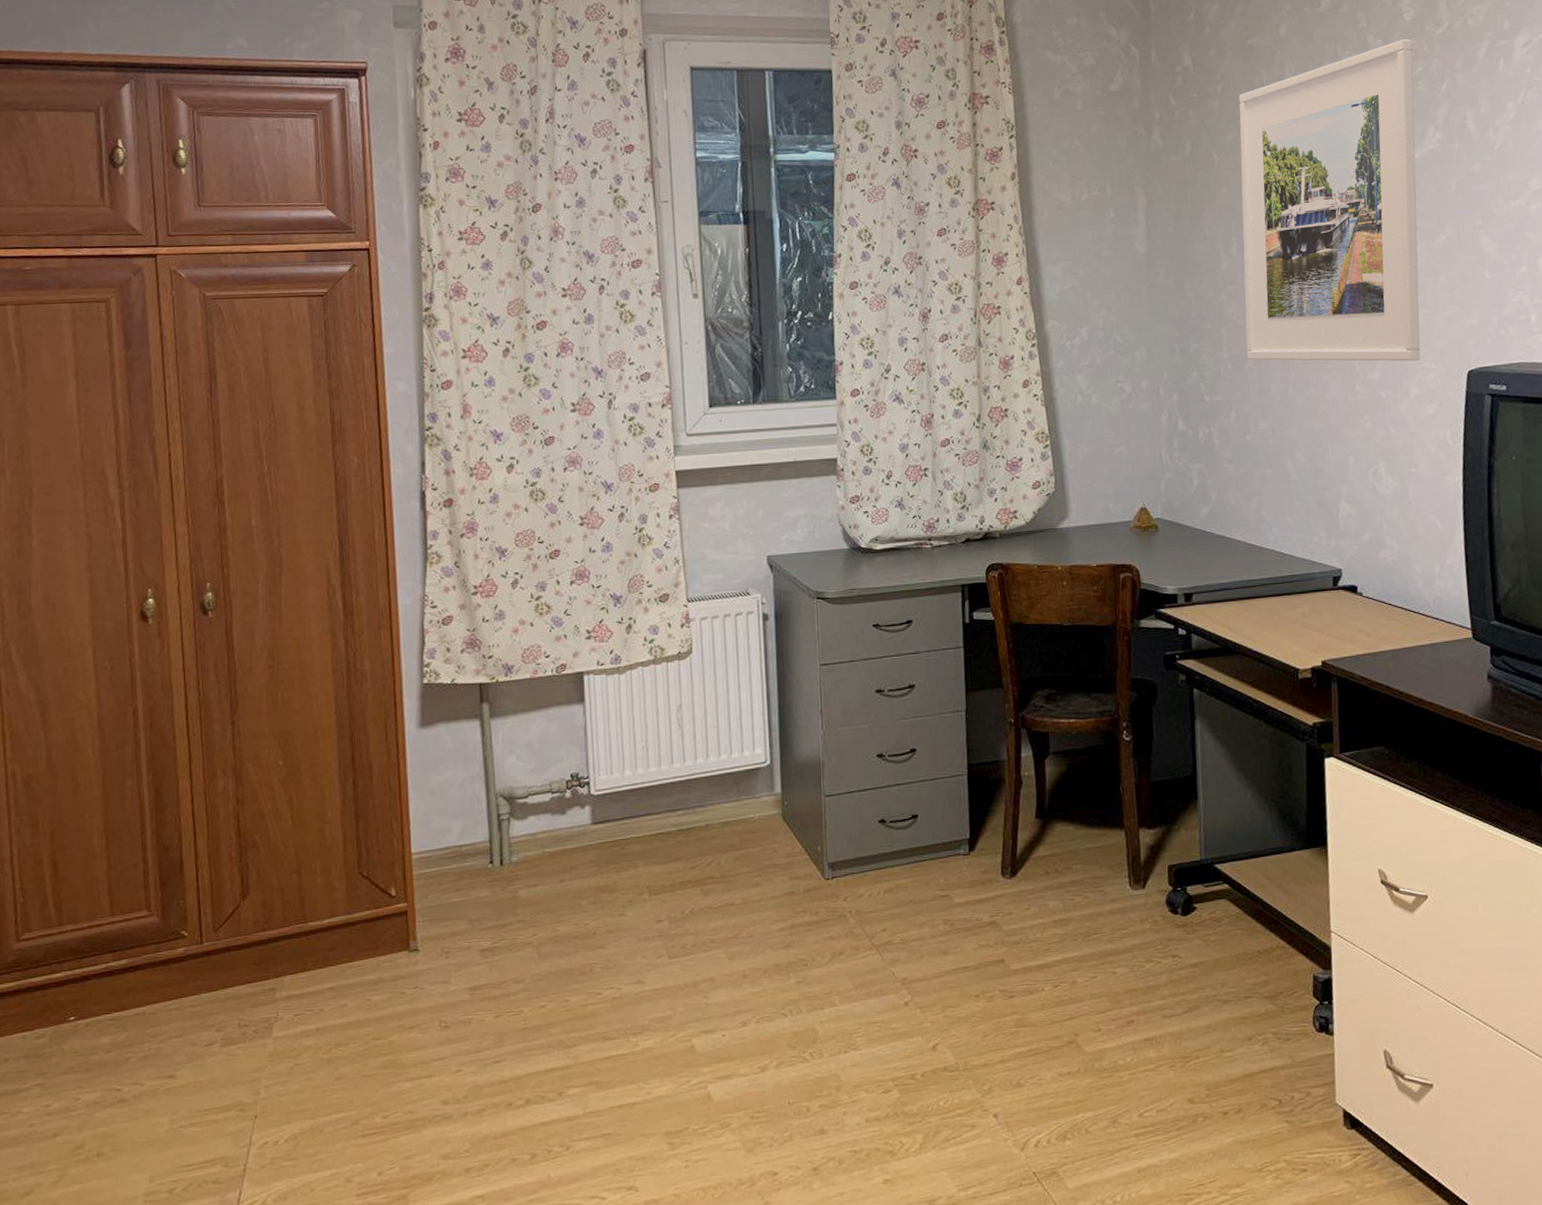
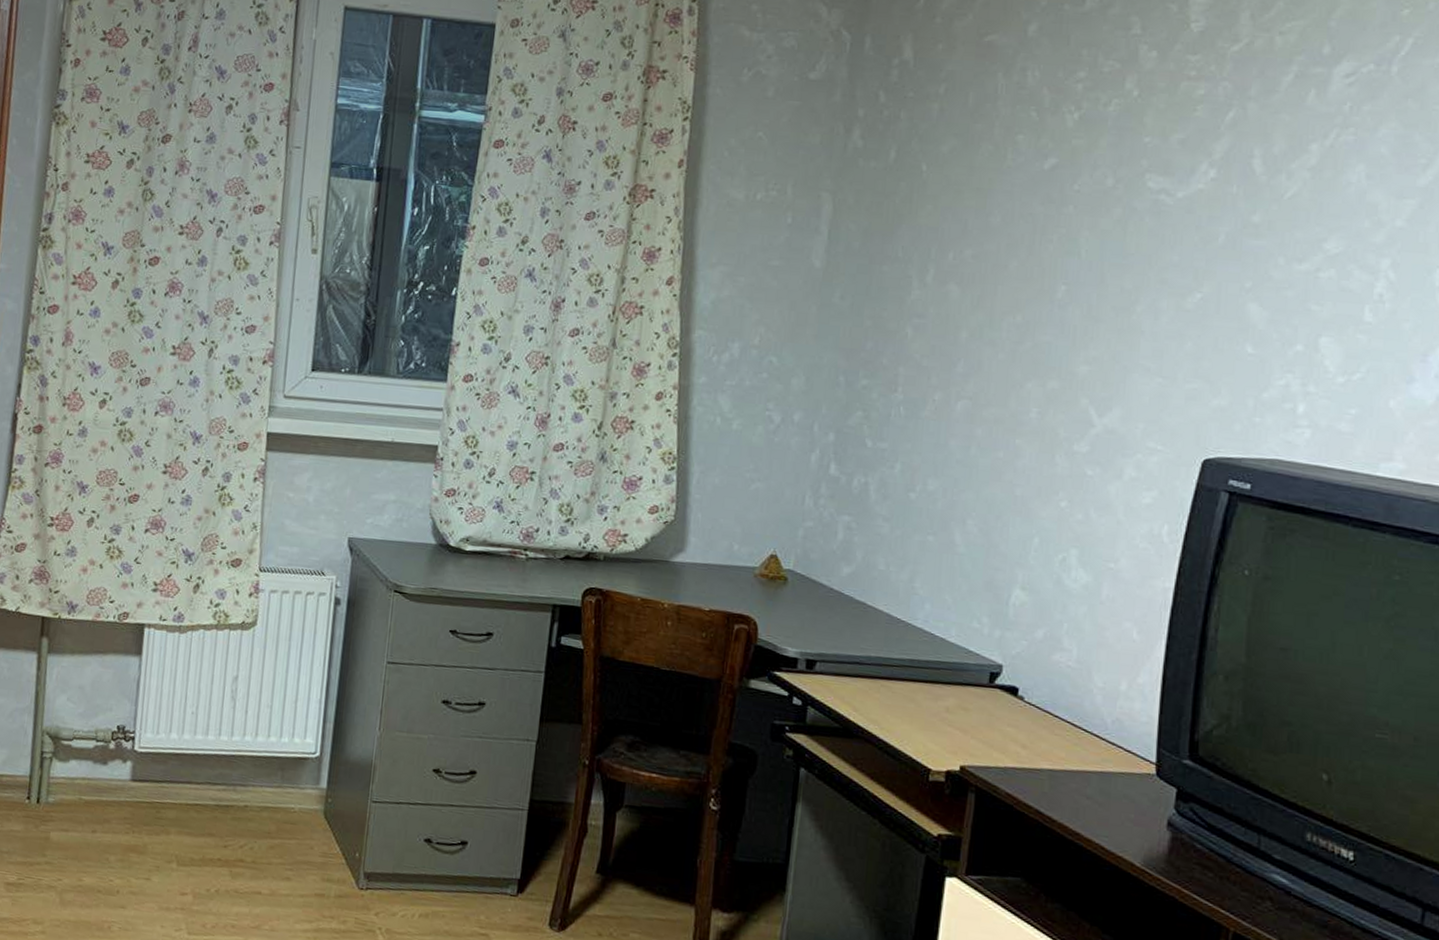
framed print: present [1239,38,1420,362] -> none [925,53,1197,438]

